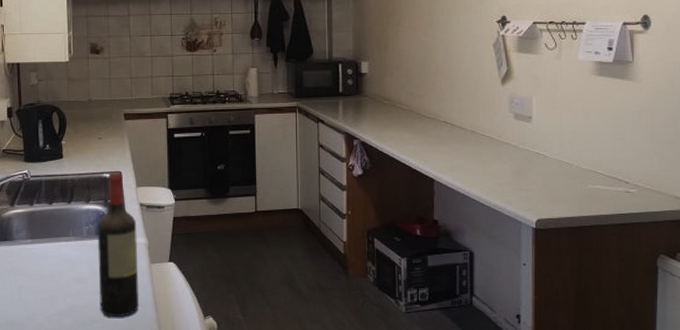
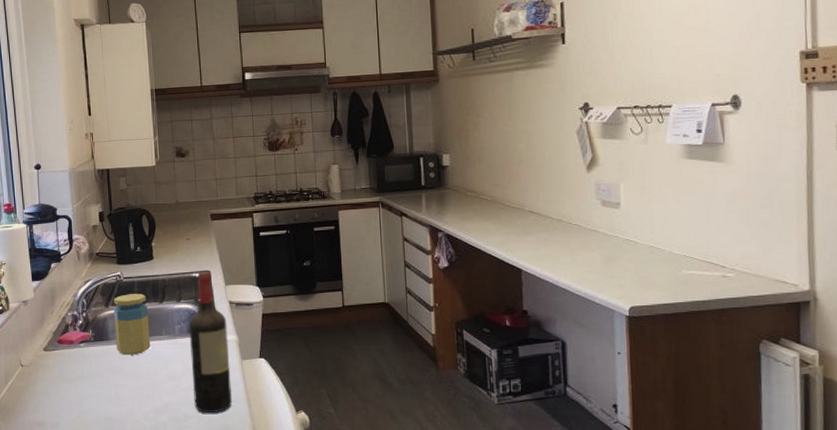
jar: none [19,193,56,256] -> present [113,294,150,355]

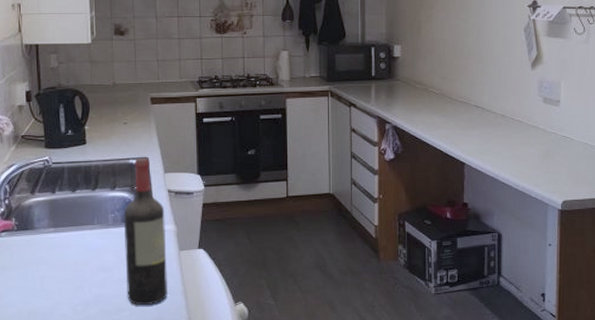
jar: present [113,294,150,355] -> none [40,180,80,245]

